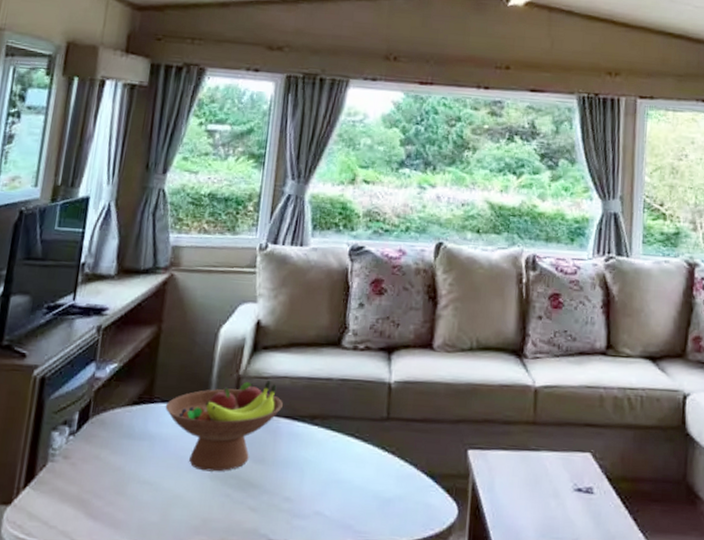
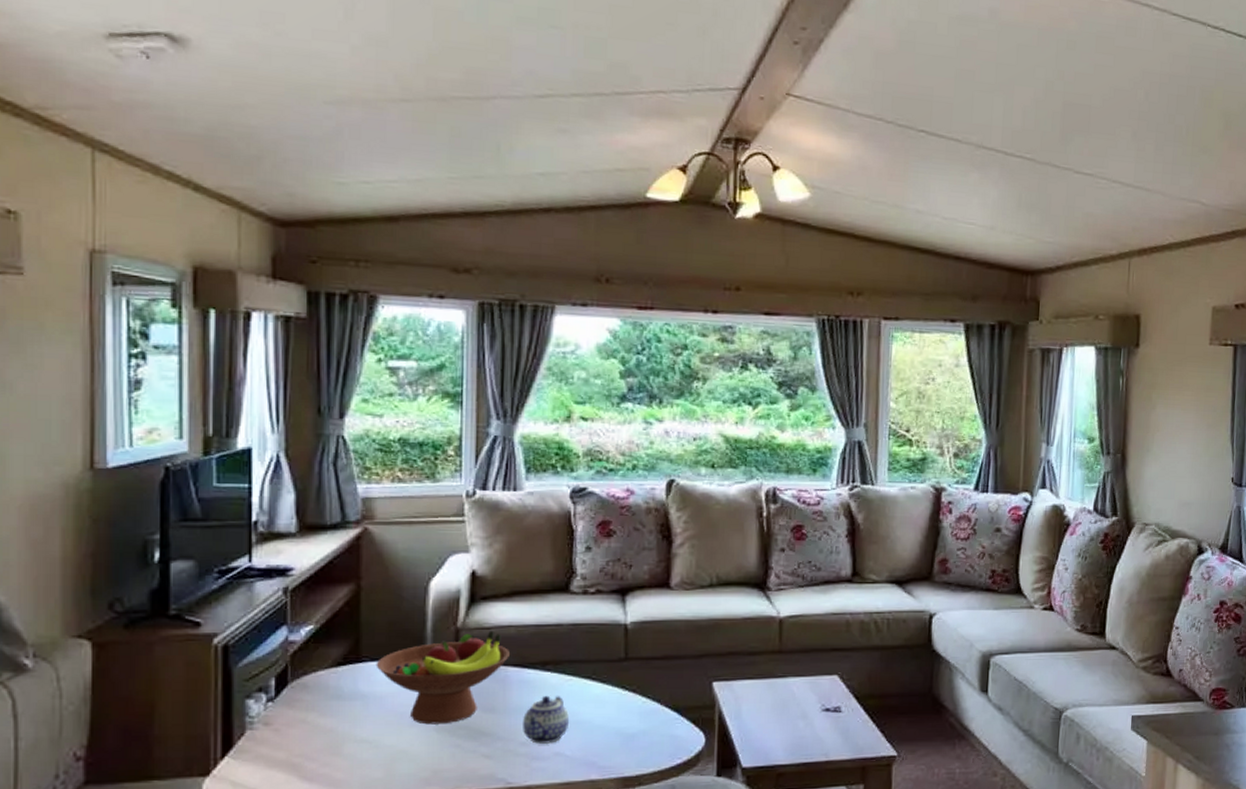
teapot: none [287,451,332,501] -> present [523,696,570,744]

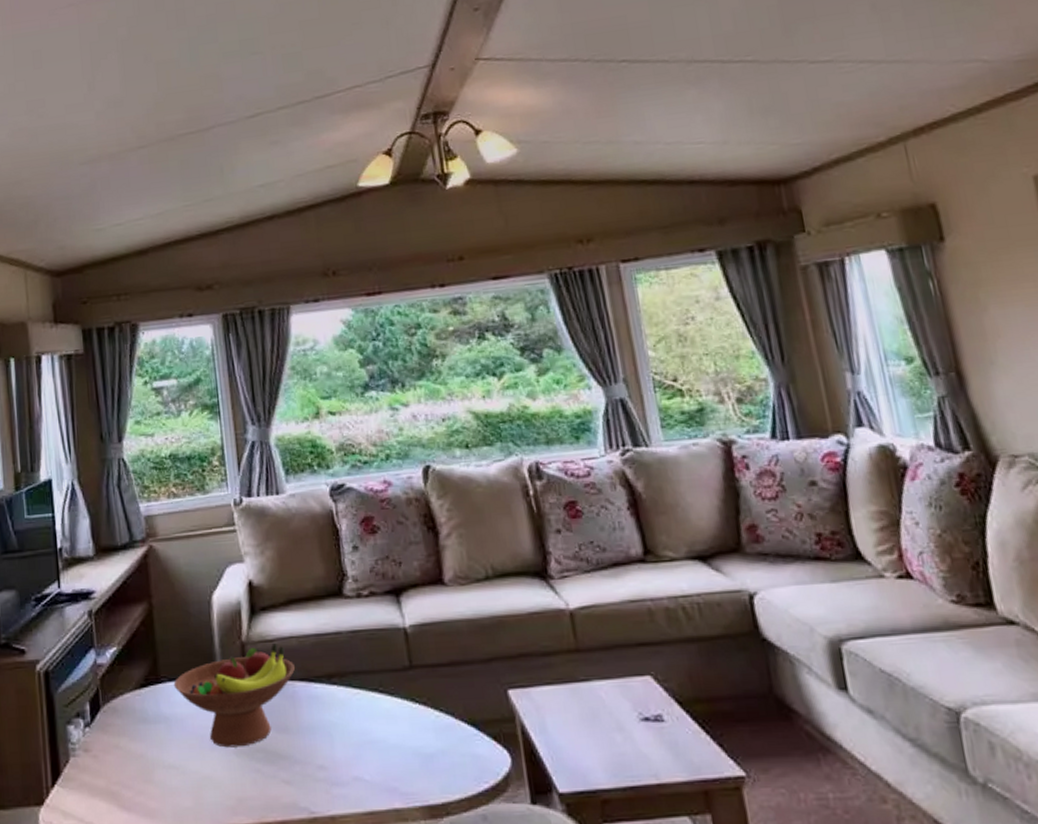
teapot: present [523,696,570,744] -> none [317,712,364,767]

